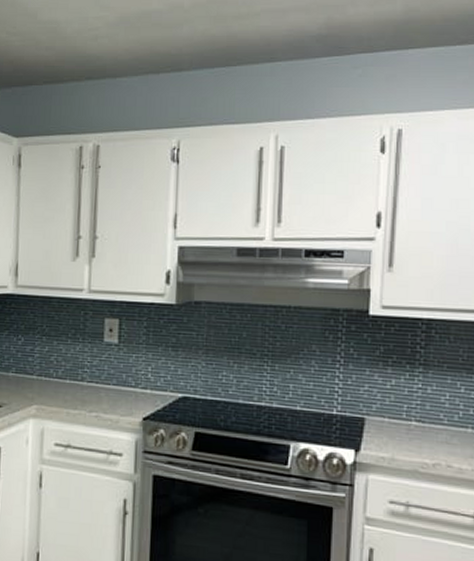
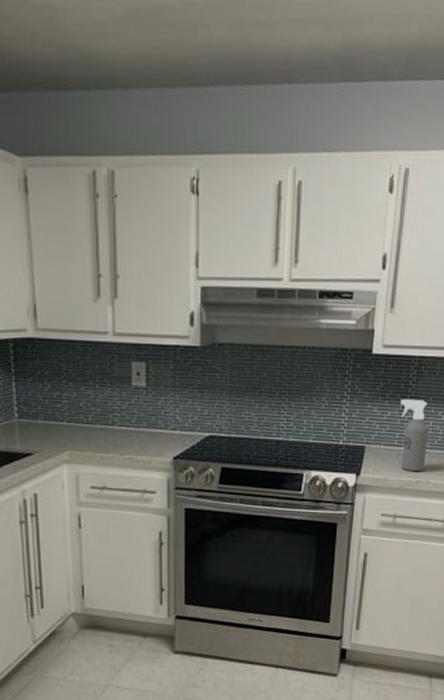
spray bottle: none [407,365,445,452] -> present [401,398,429,471]

